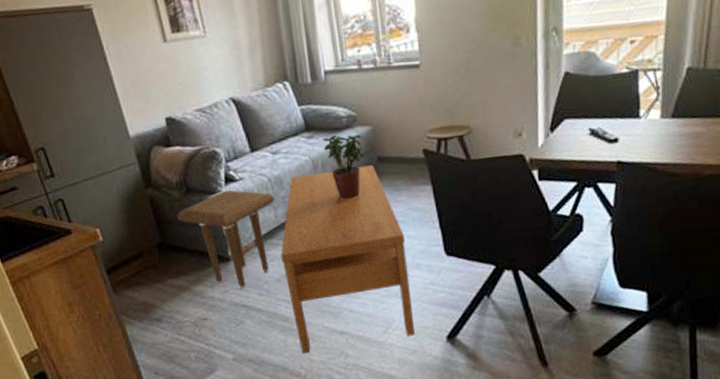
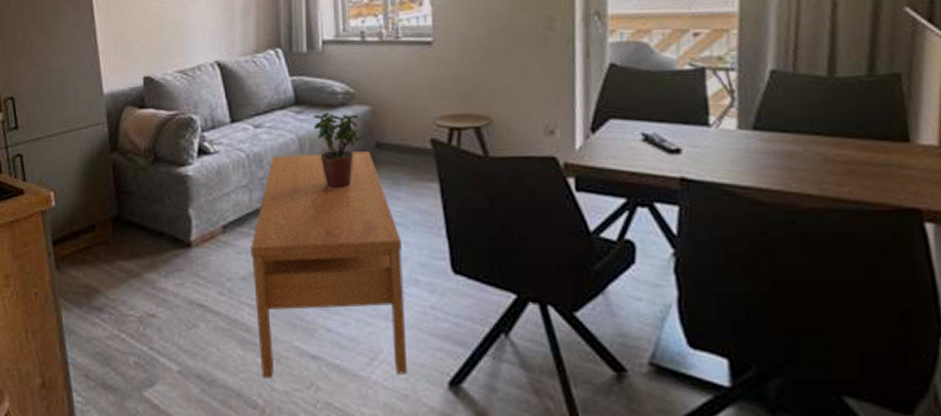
side table: present [177,190,274,289] -> none [139,163,251,283]

